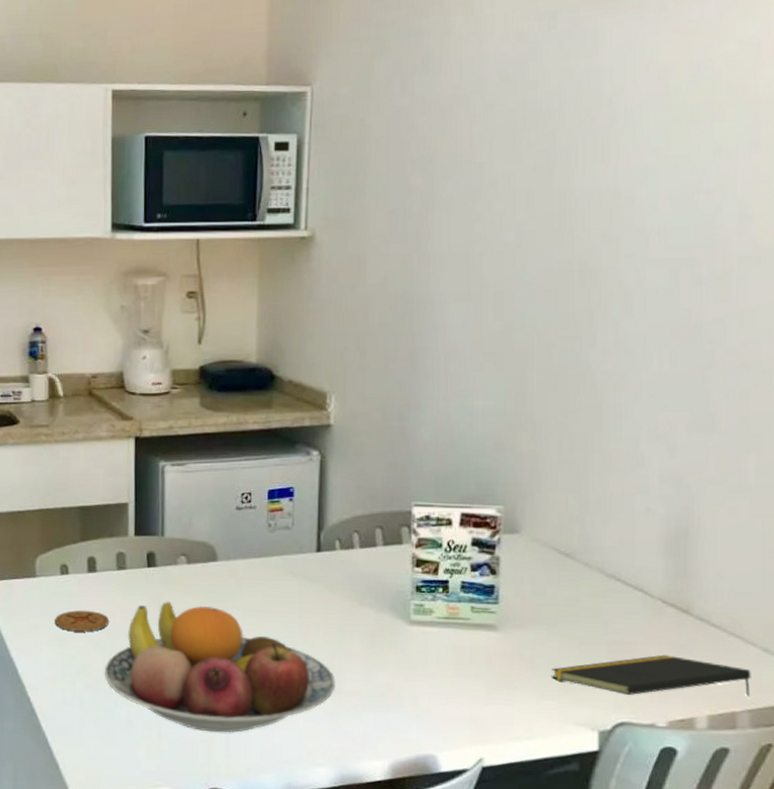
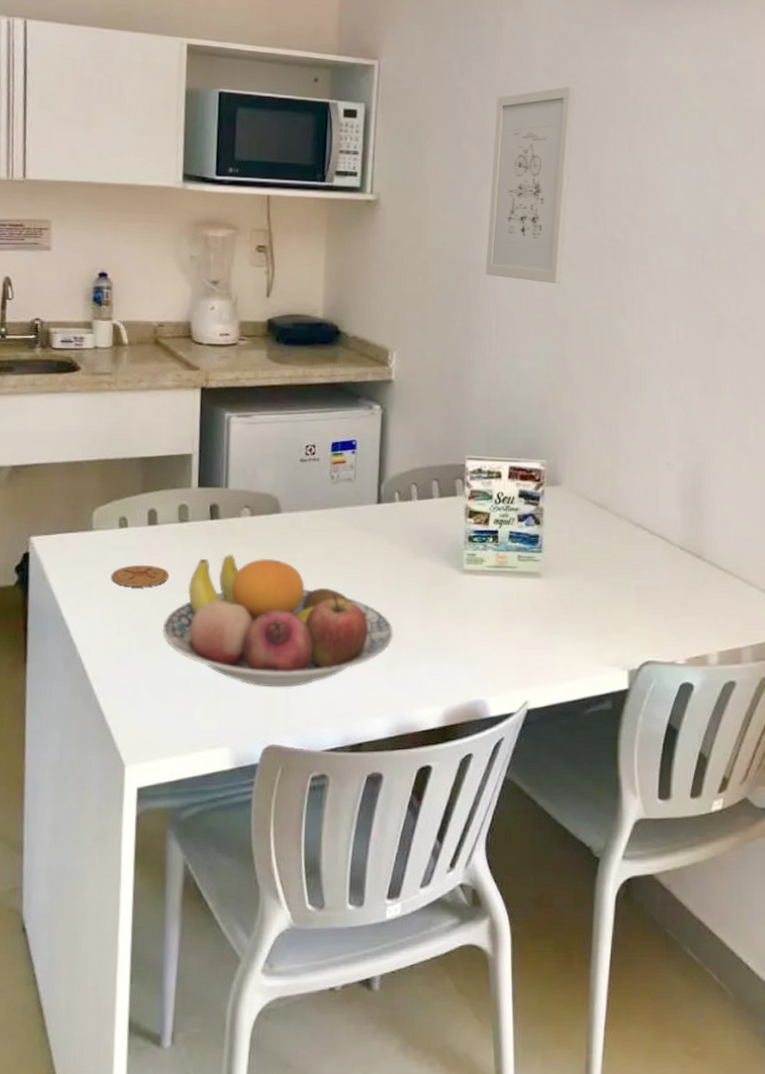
wall art: none [433,92,537,314] -> present [486,86,576,283]
notepad: present [552,654,751,697] -> none [588,597,752,635]

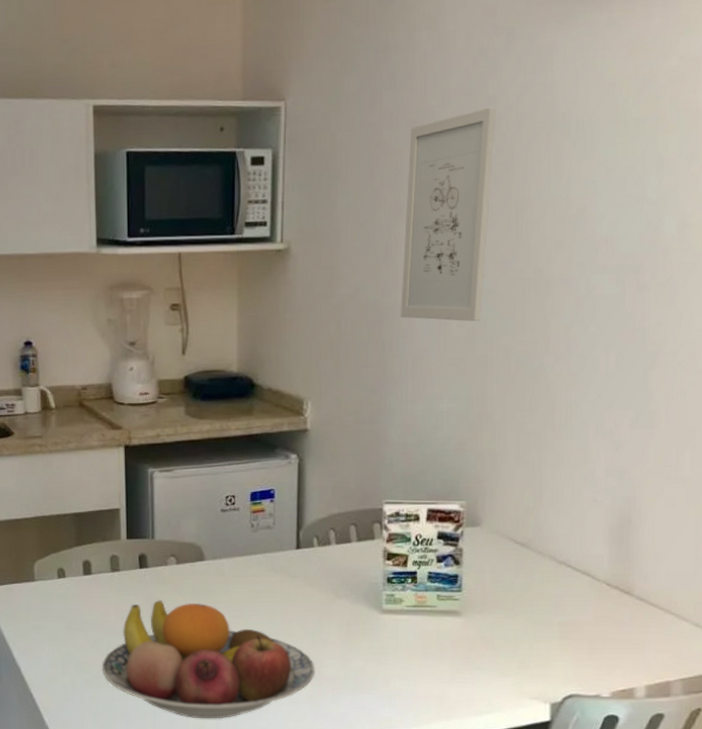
coaster: present [111,564,169,587] -> none [53,610,105,630]

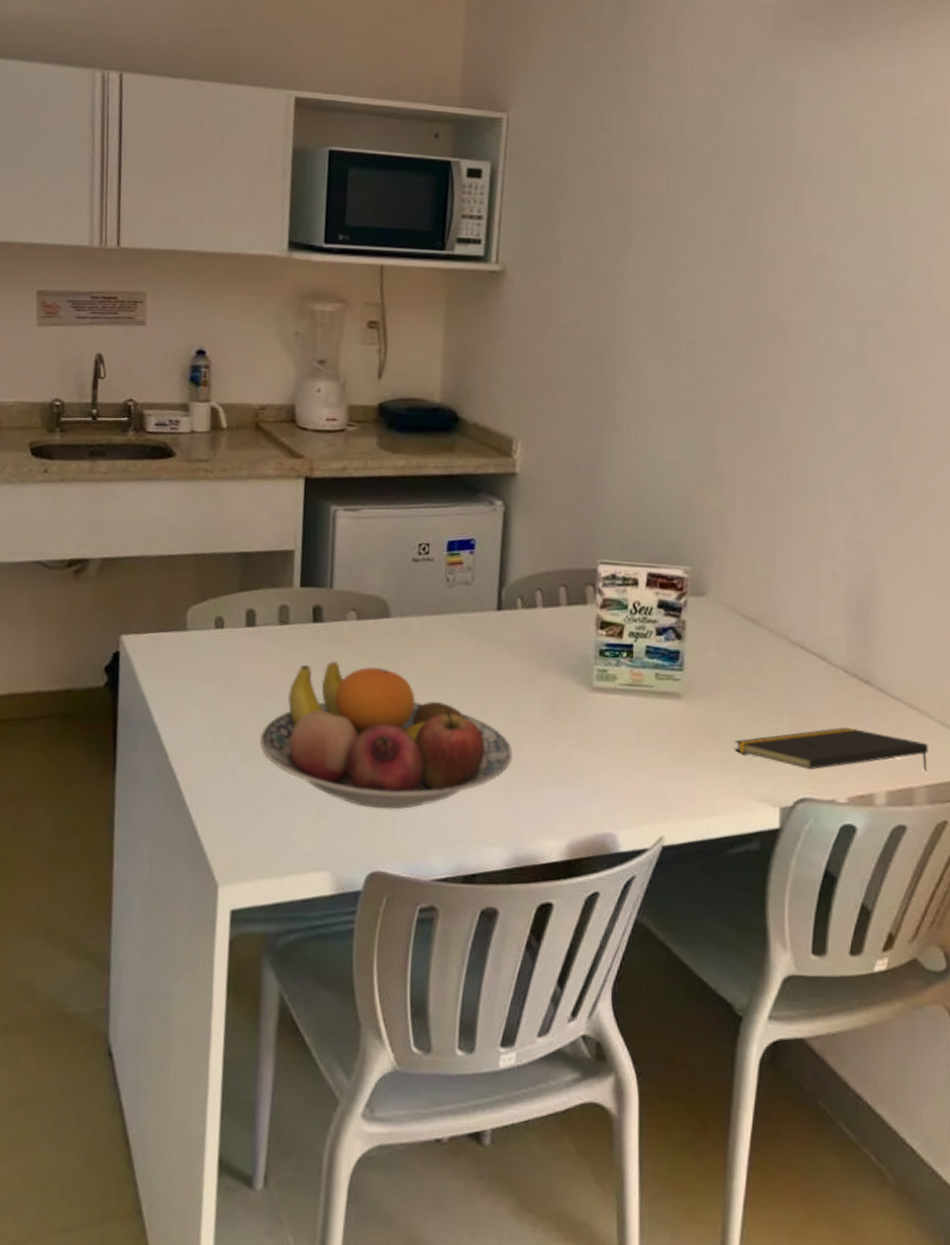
wall art: present [401,107,497,321] -> none [625,139,734,366]
notepad: none [509,632,684,670] -> present [735,727,928,772]

